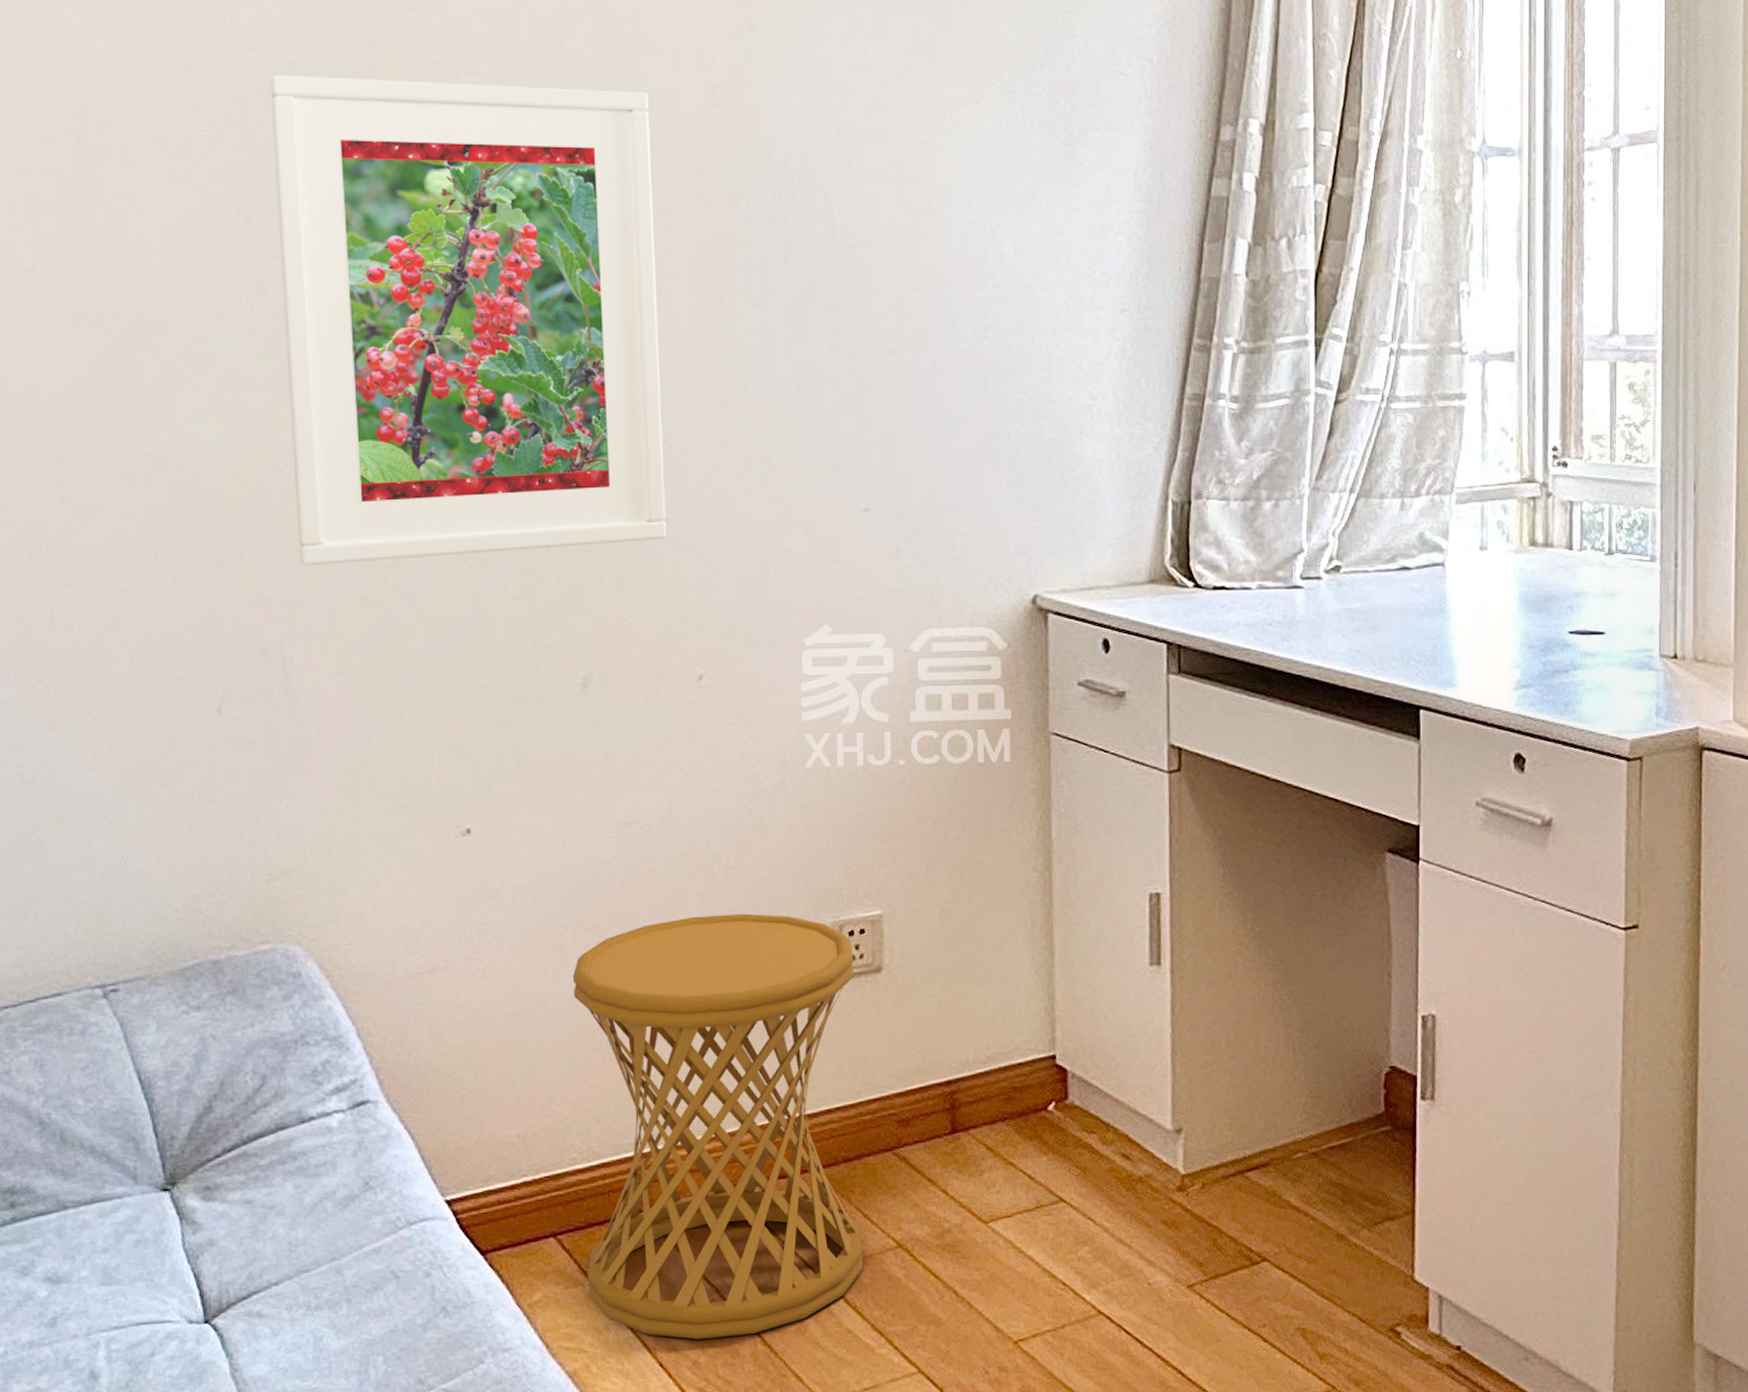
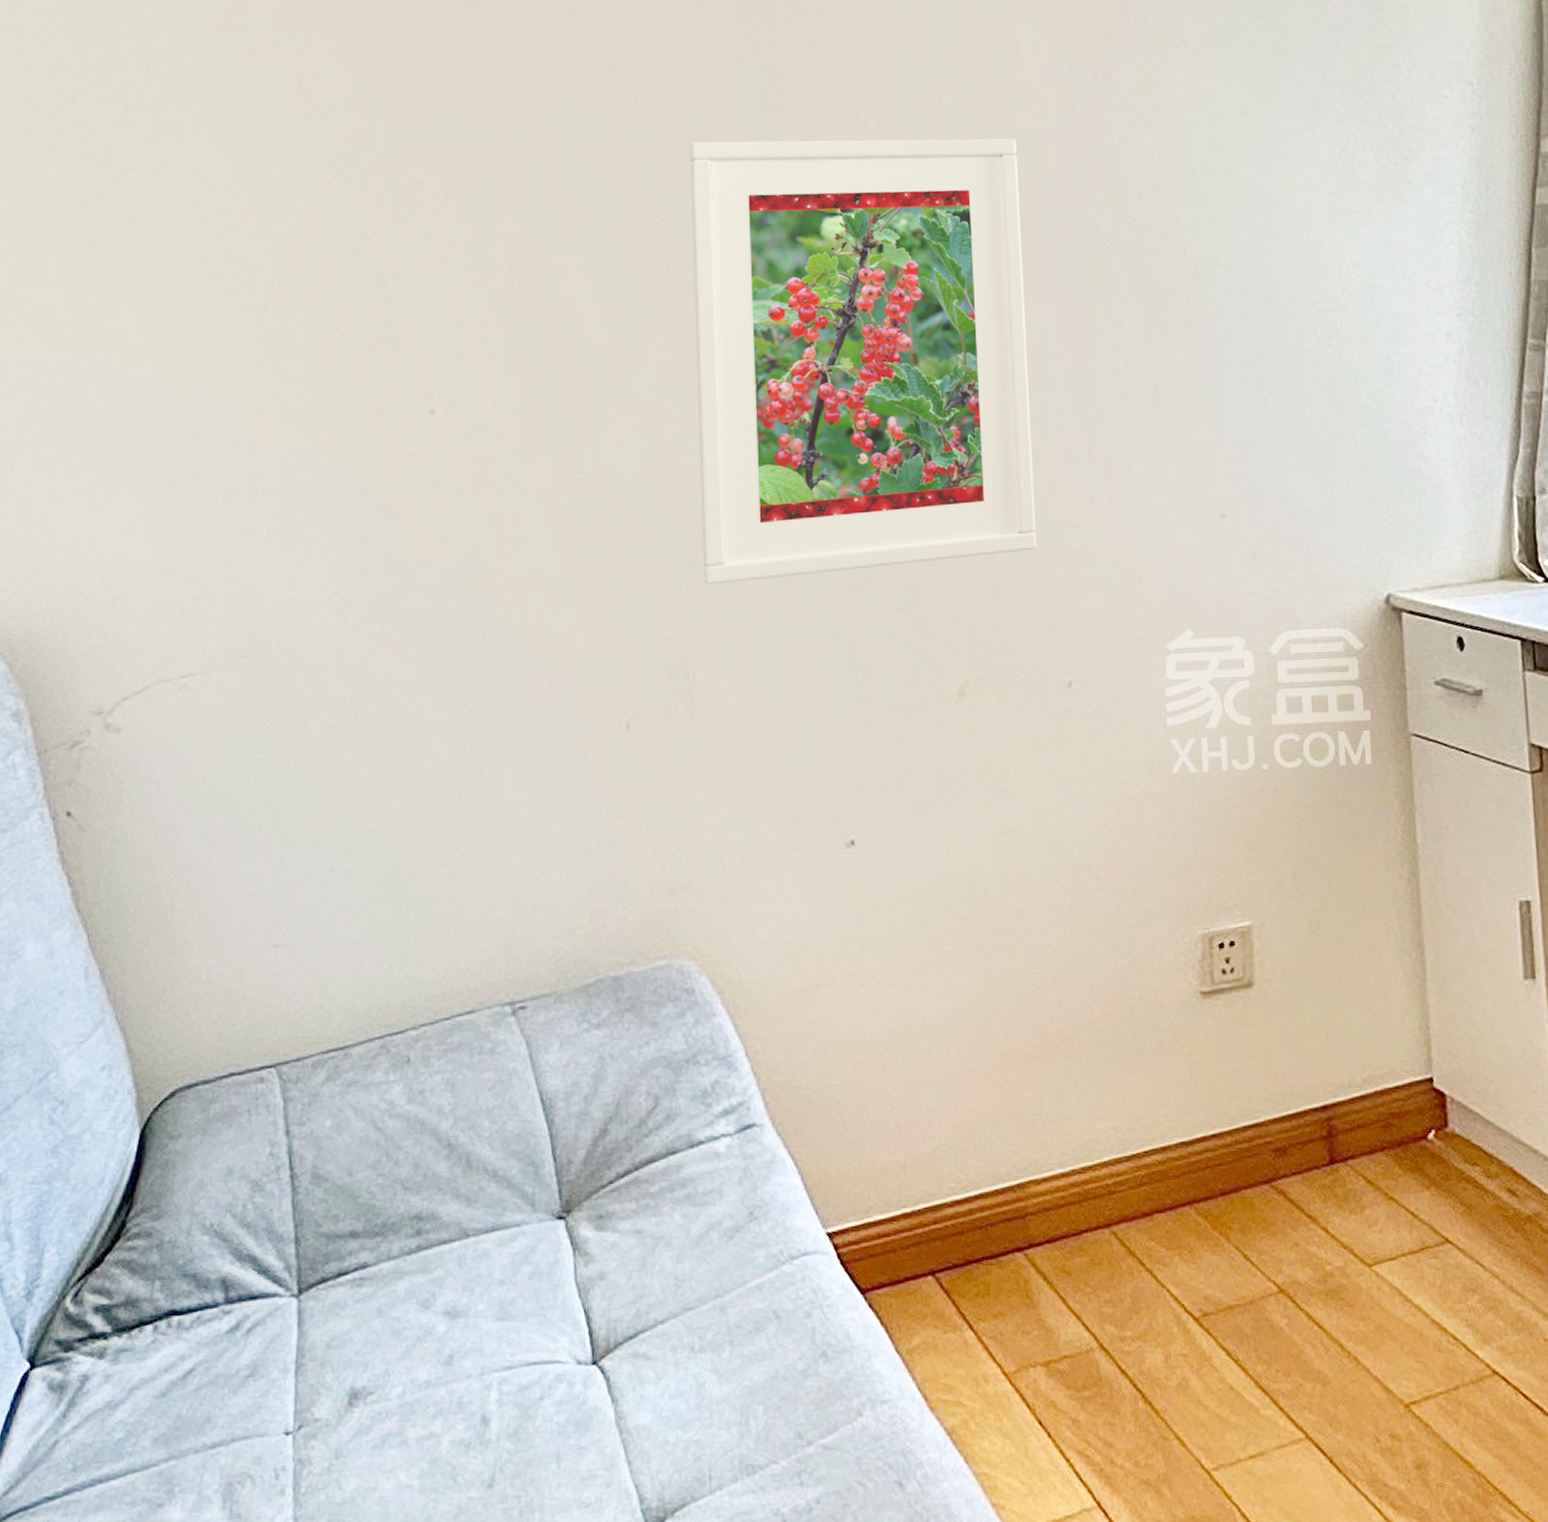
side table: present [572,913,864,1340] -> none [950,925,1245,1394]

